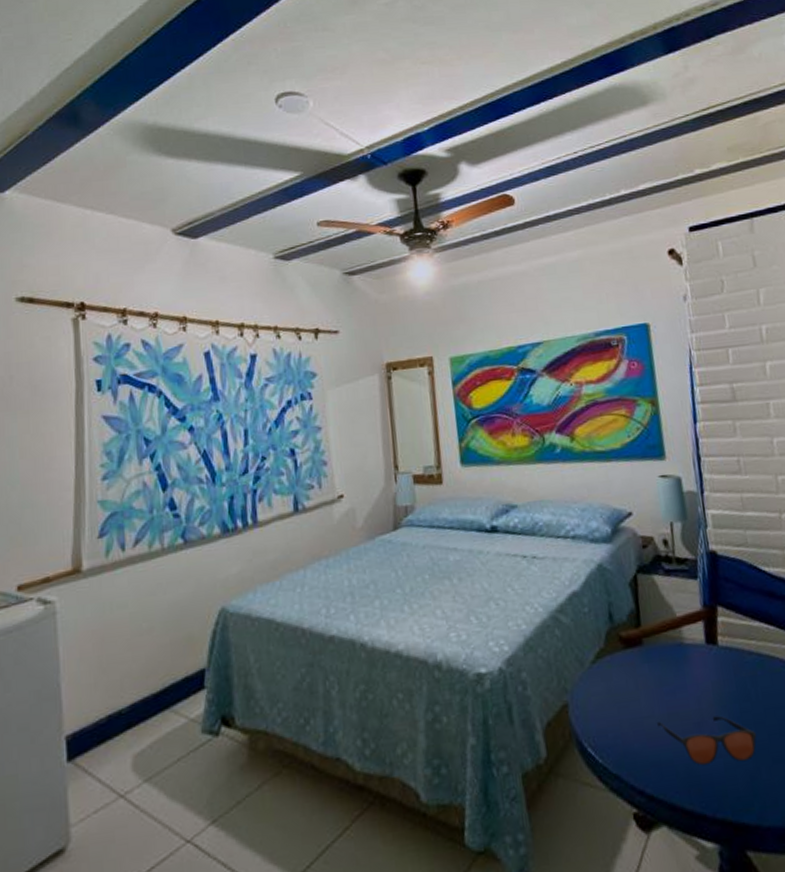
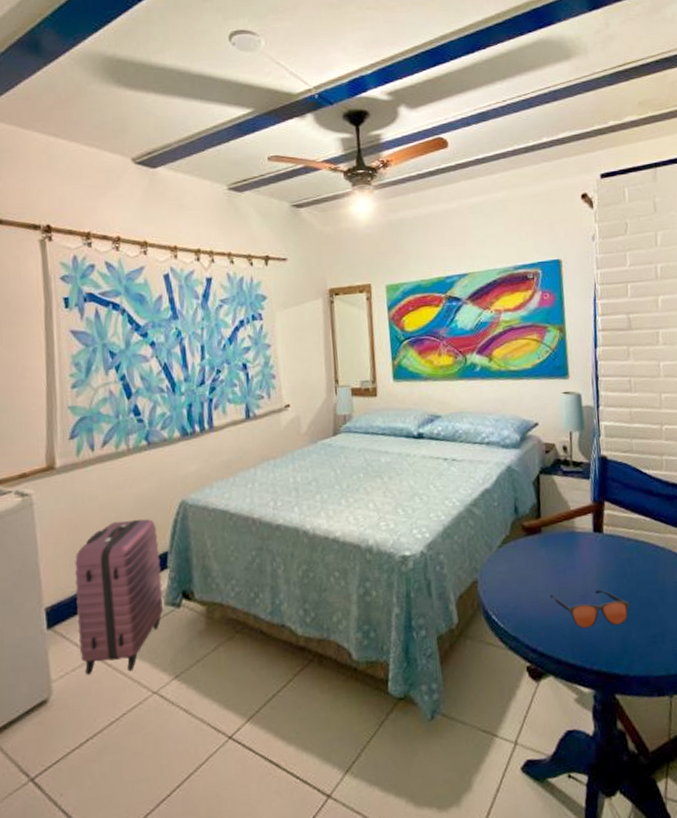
suitcase: none [99,629,200,818] -> present [74,519,164,675]

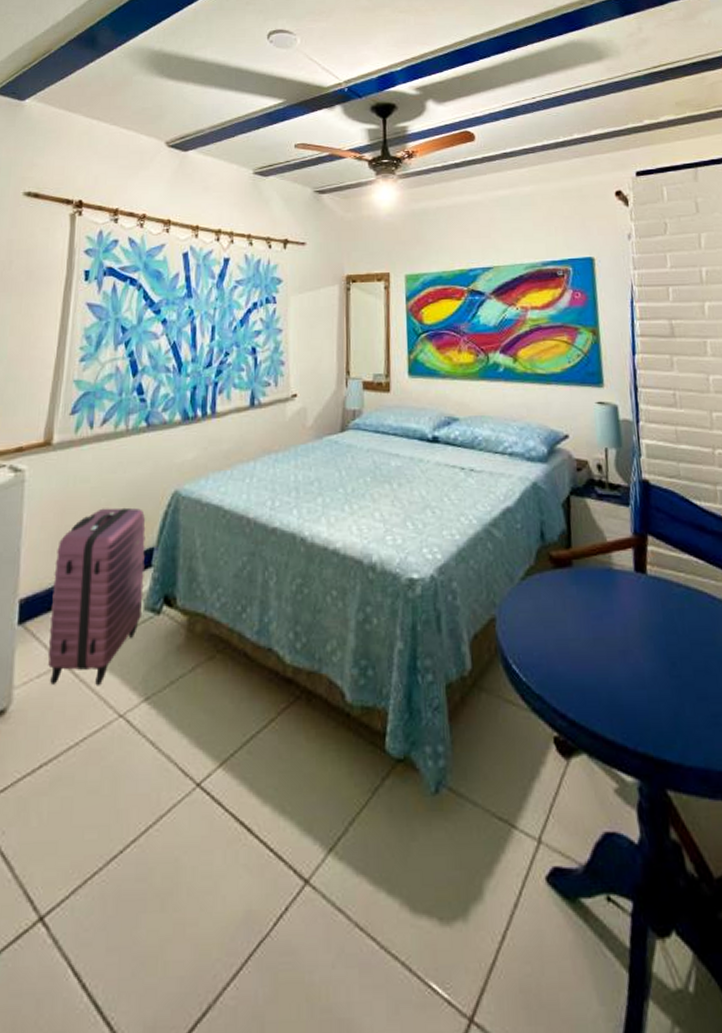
sunglasses: present [550,589,630,629] -> none [583,646,682,696]

